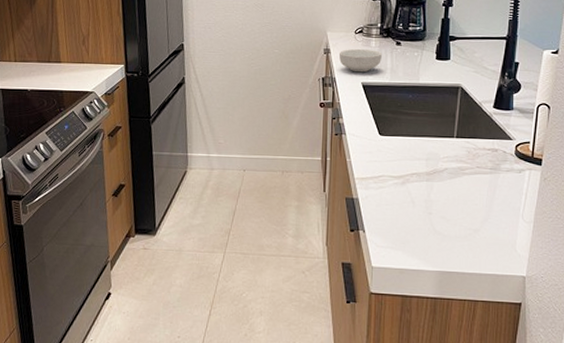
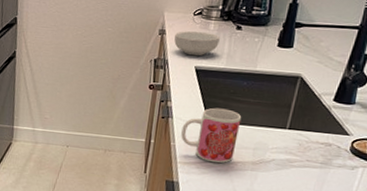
mug: none [356,121,411,177] -> present [181,108,242,164]

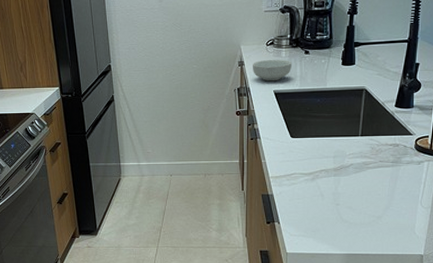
mug: present [181,108,242,164] -> none [270,125,320,174]

